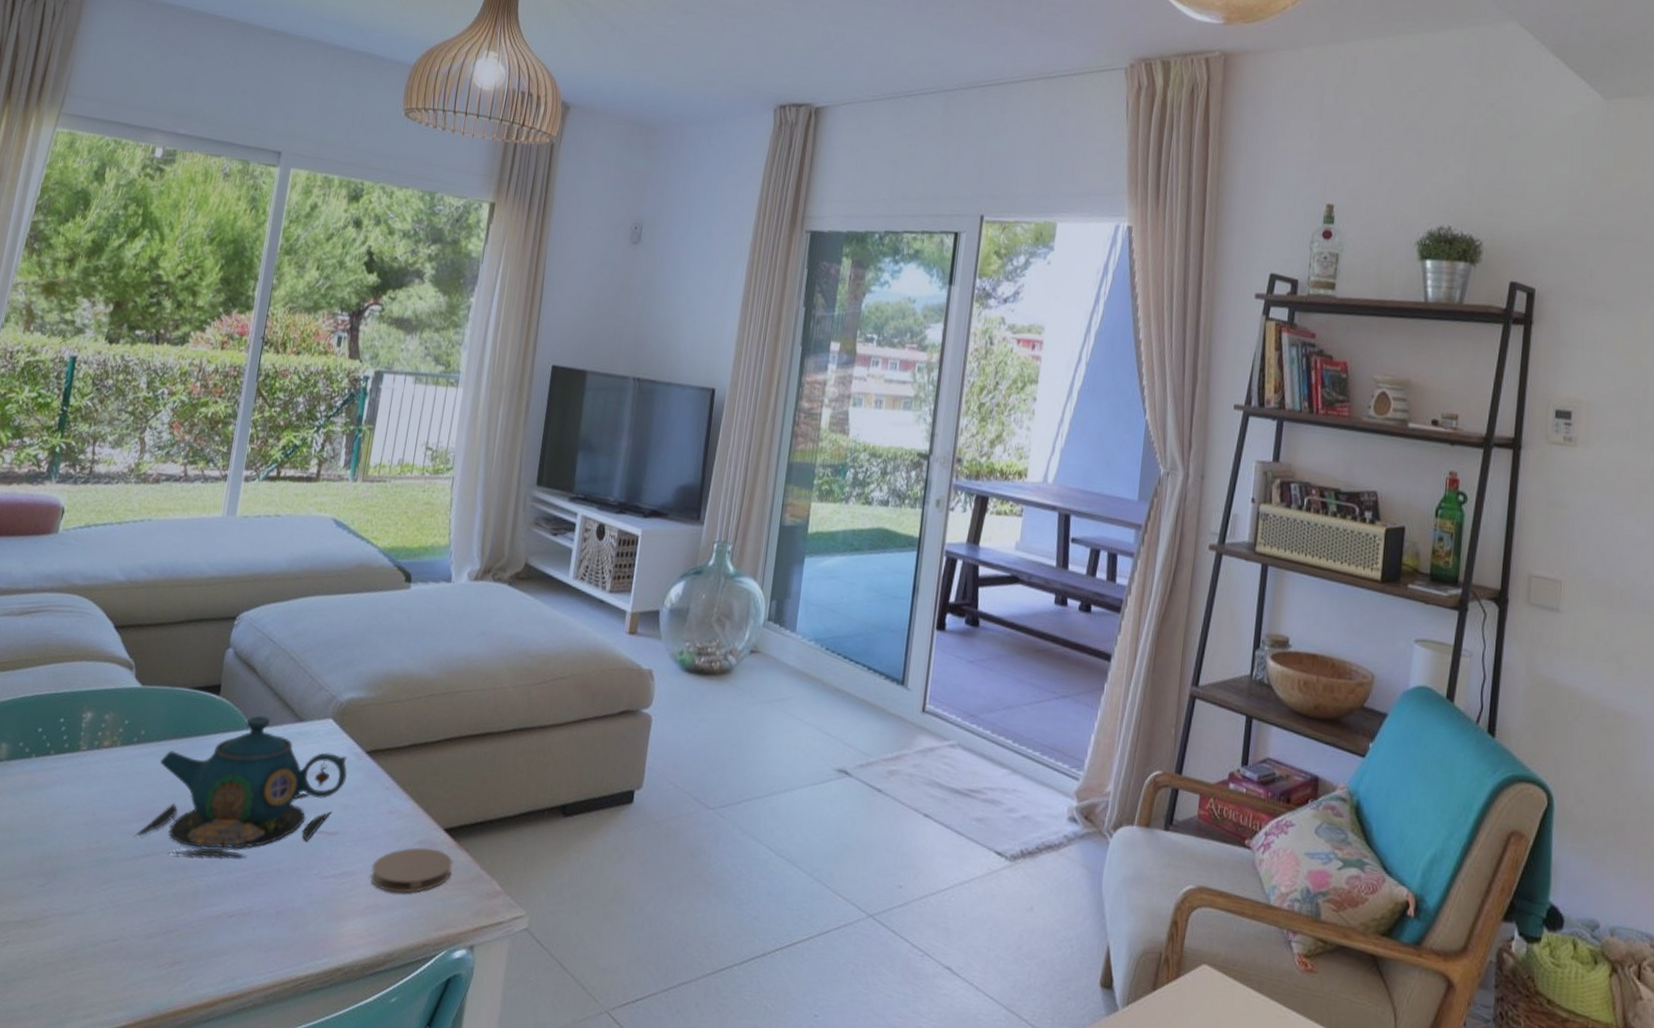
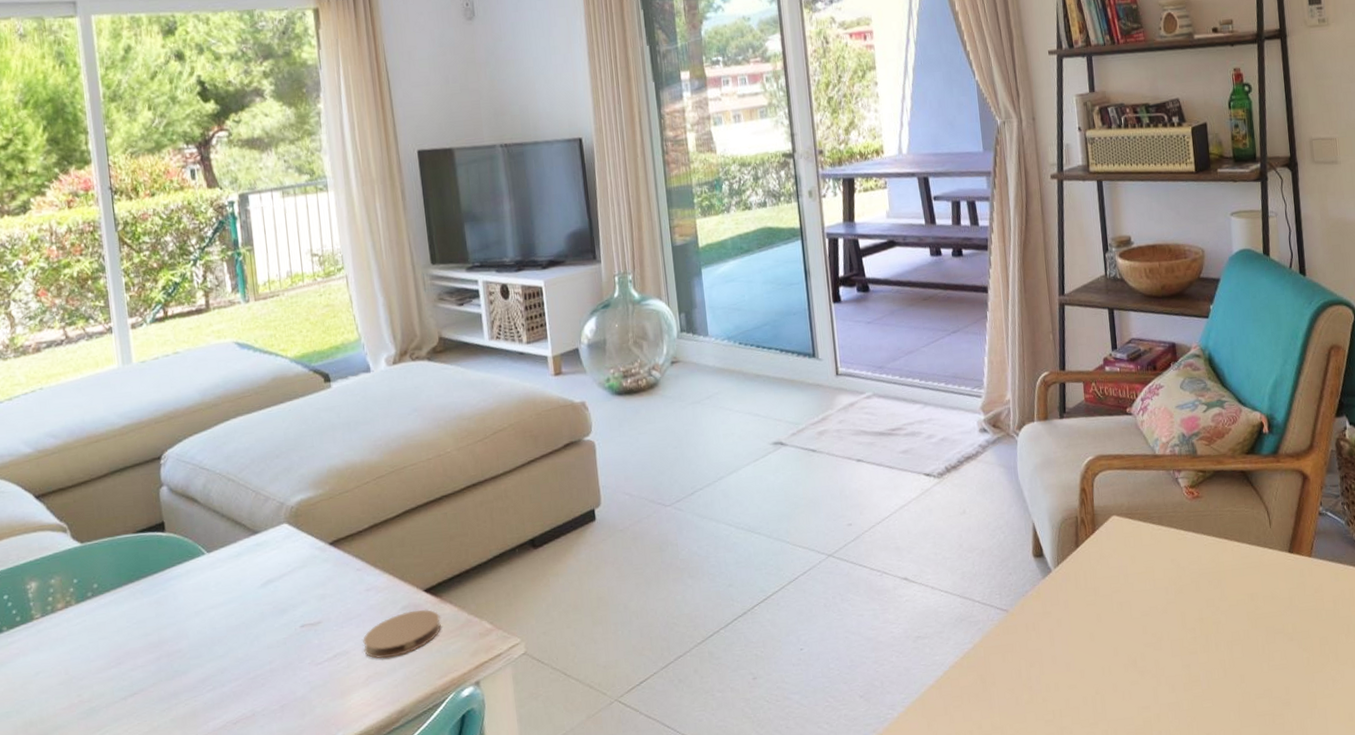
teapot: present [134,715,347,858] -> none [115,538,316,686]

